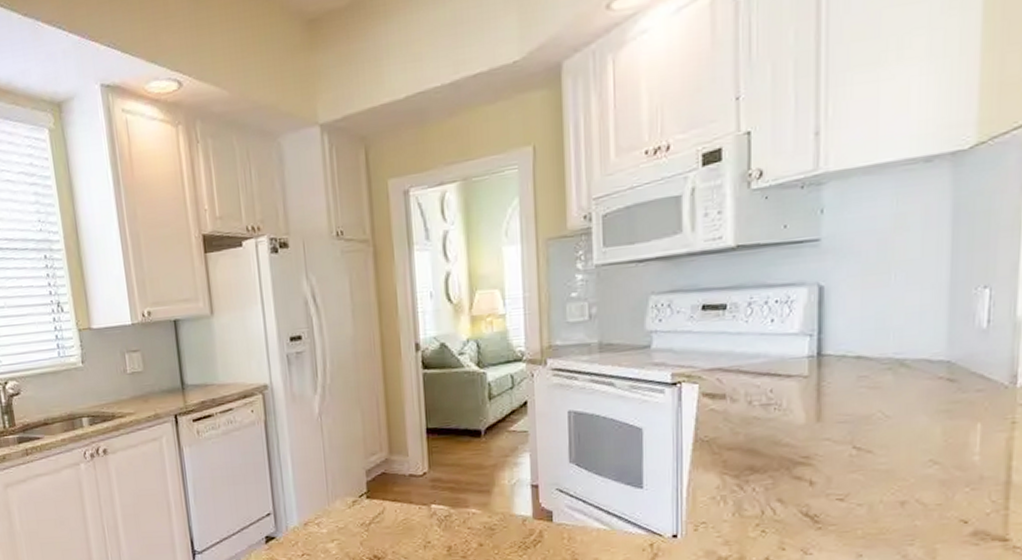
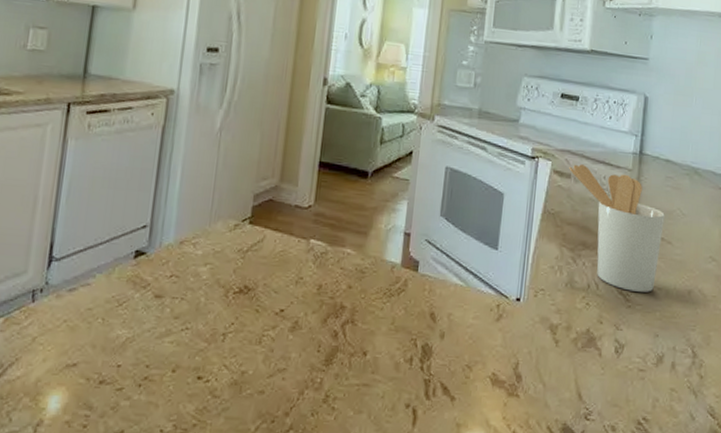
utensil holder: none [722,381,860,512] -> present [569,164,665,292]

